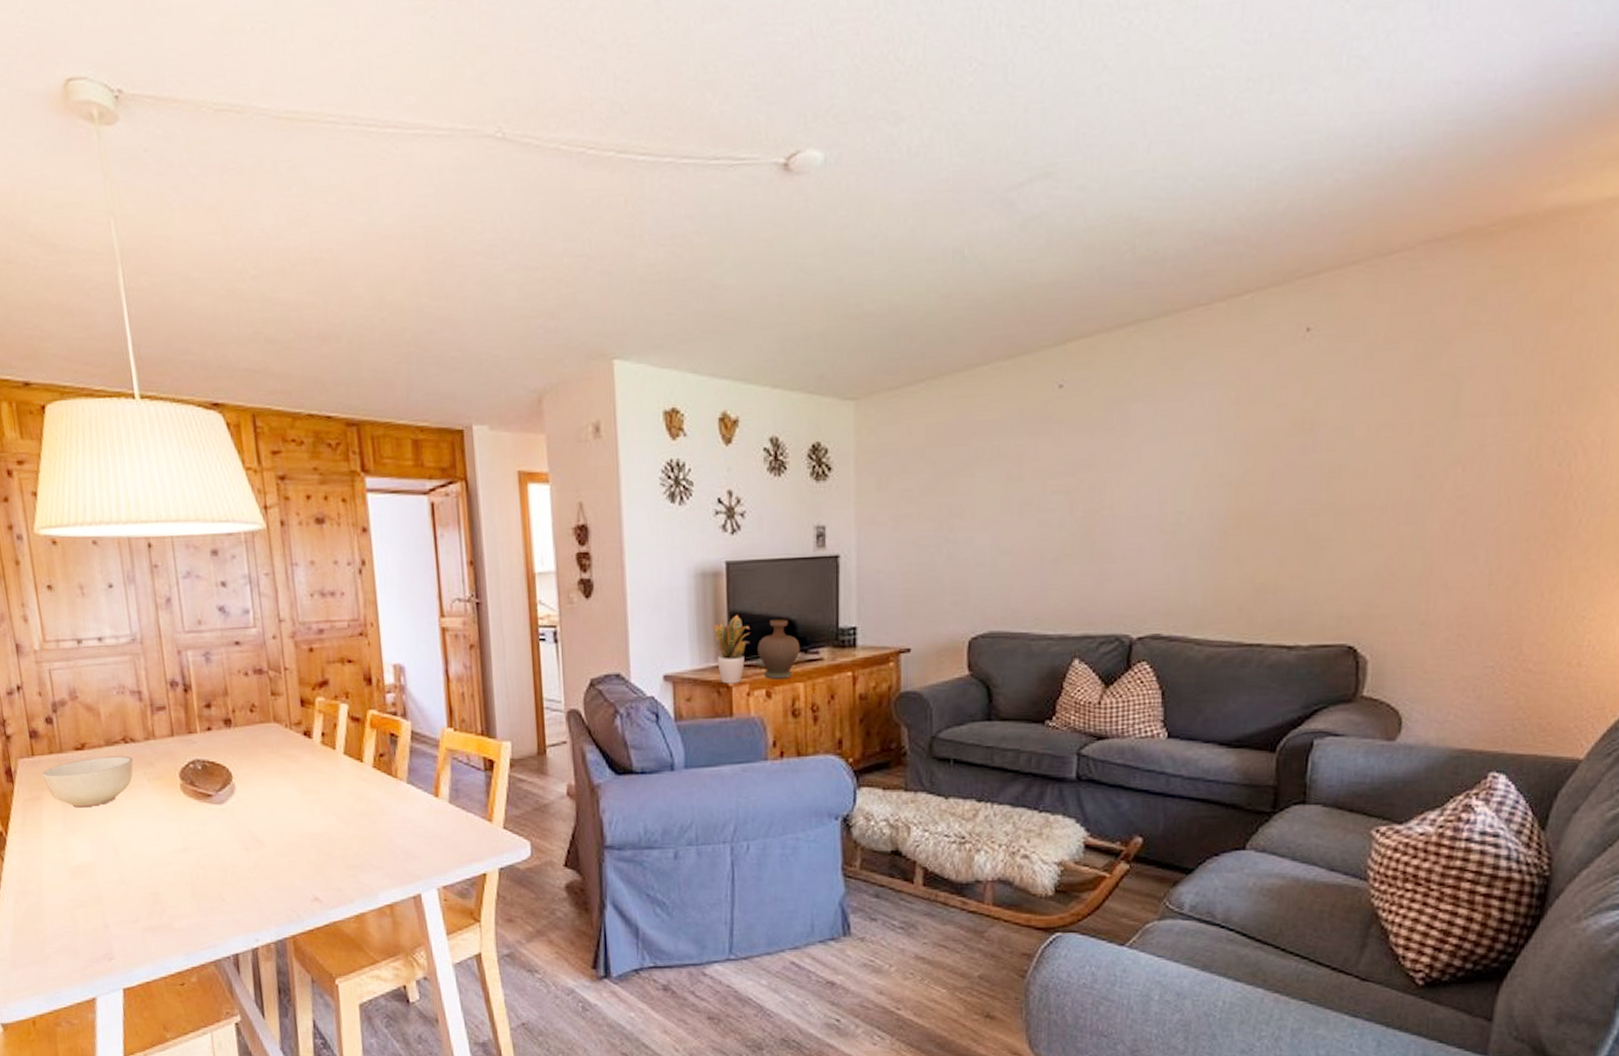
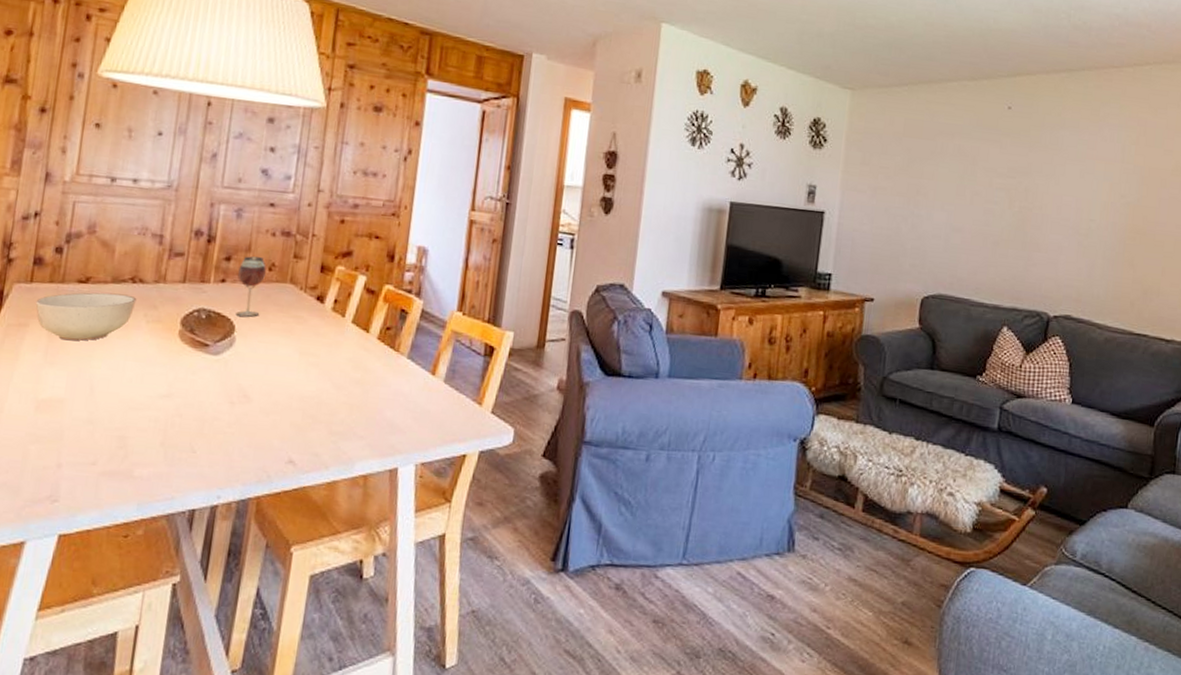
wineglass: none [221,700,251,762] -> present [235,256,266,317]
potted plant: present [714,613,750,684] -> none [710,245,743,308]
decorative vase: present [757,619,800,679] -> none [746,257,783,310]

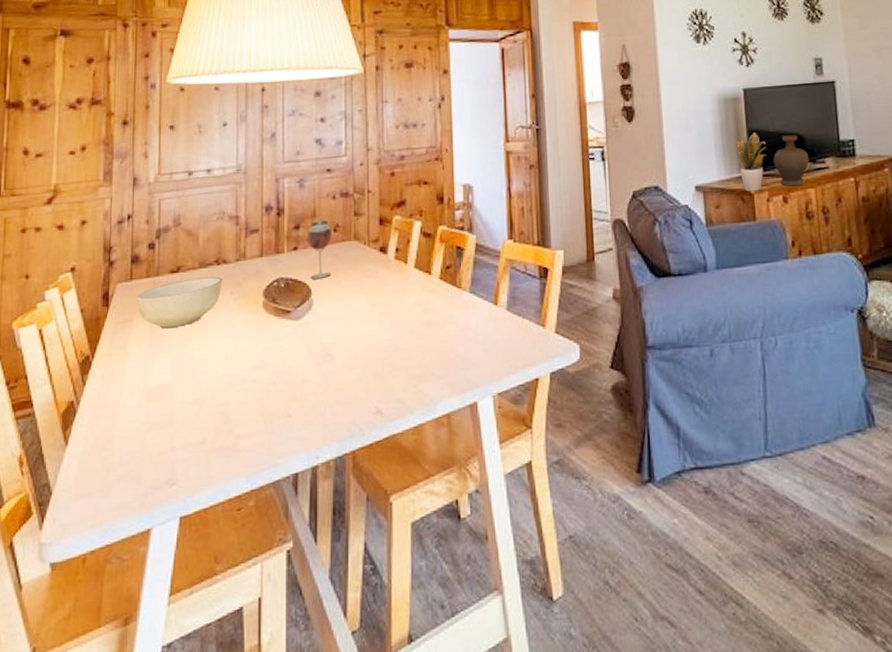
potted plant: none [710,245,743,308] -> present [736,131,767,192]
decorative vase: none [746,257,783,310] -> present [773,135,809,186]

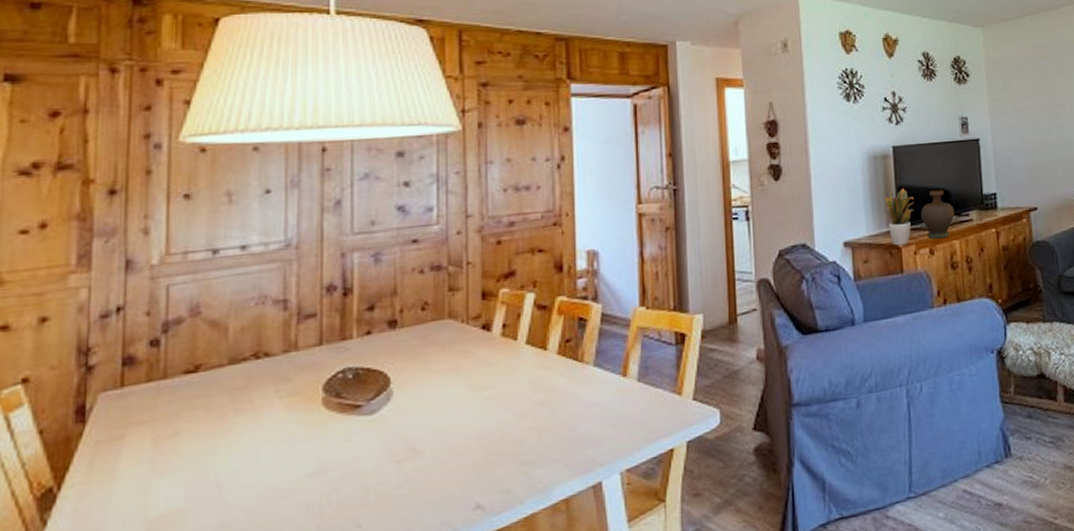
bowl: present [137,276,223,329] -> none [131,373,264,443]
wineglass: present [308,221,331,279] -> none [386,298,418,366]

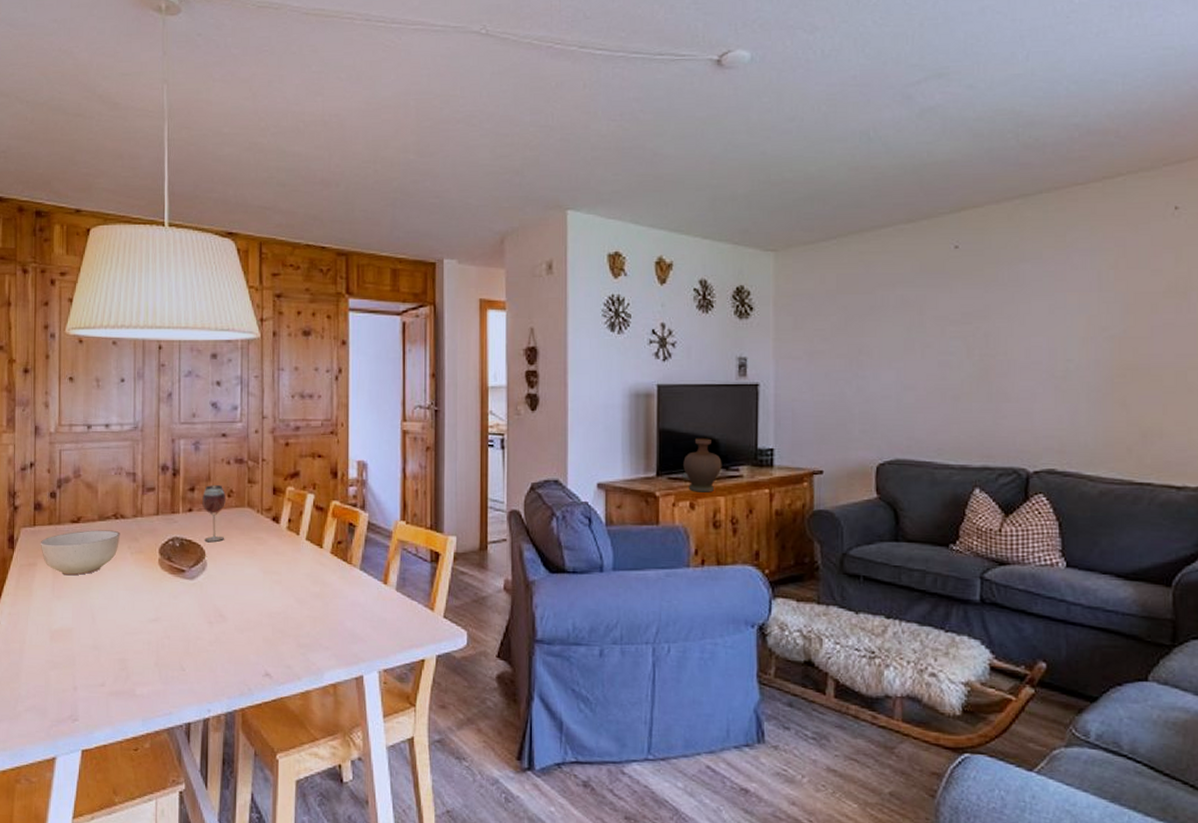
bowl: none [131,373,264,443] -> present [40,530,121,576]
wineglass: none [386,298,418,366] -> present [202,485,225,542]
potted plant: present [885,187,915,246] -> none [645,430,677,494]

